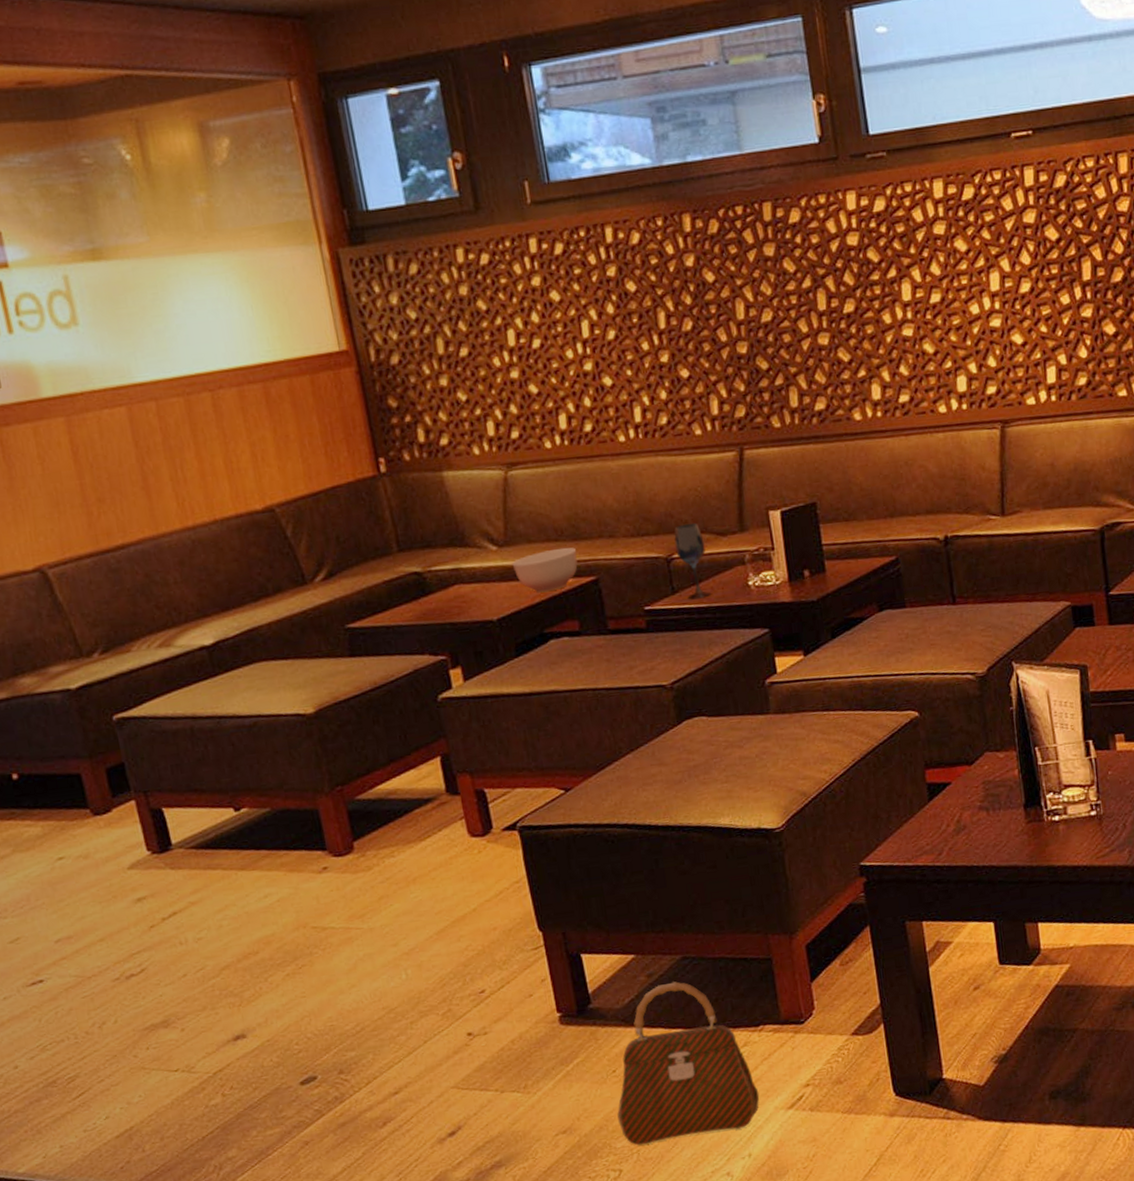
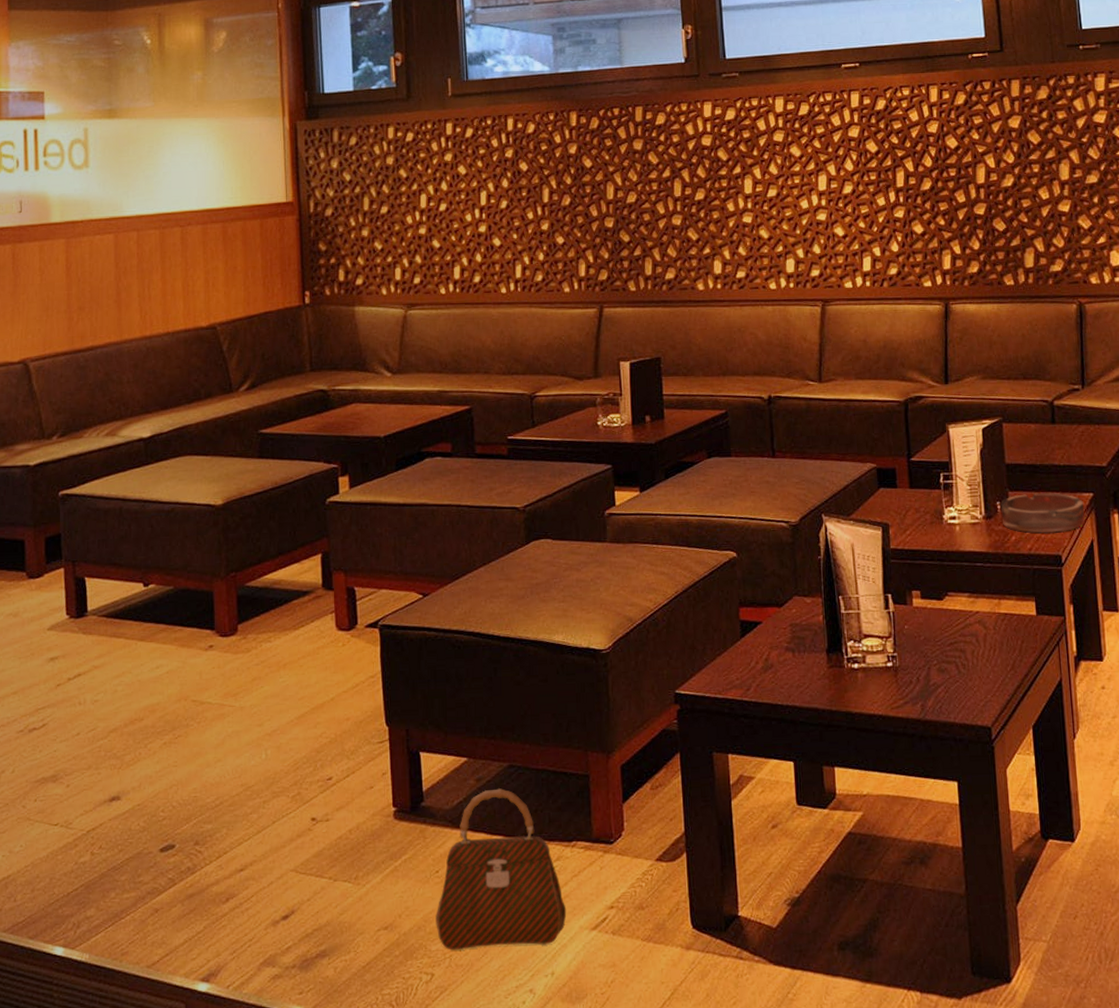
bowl: present [512,547,578,593] -> none [402,379,457,417]
wineglass: present [674,522,712,600] -> none [538,366,566,434]

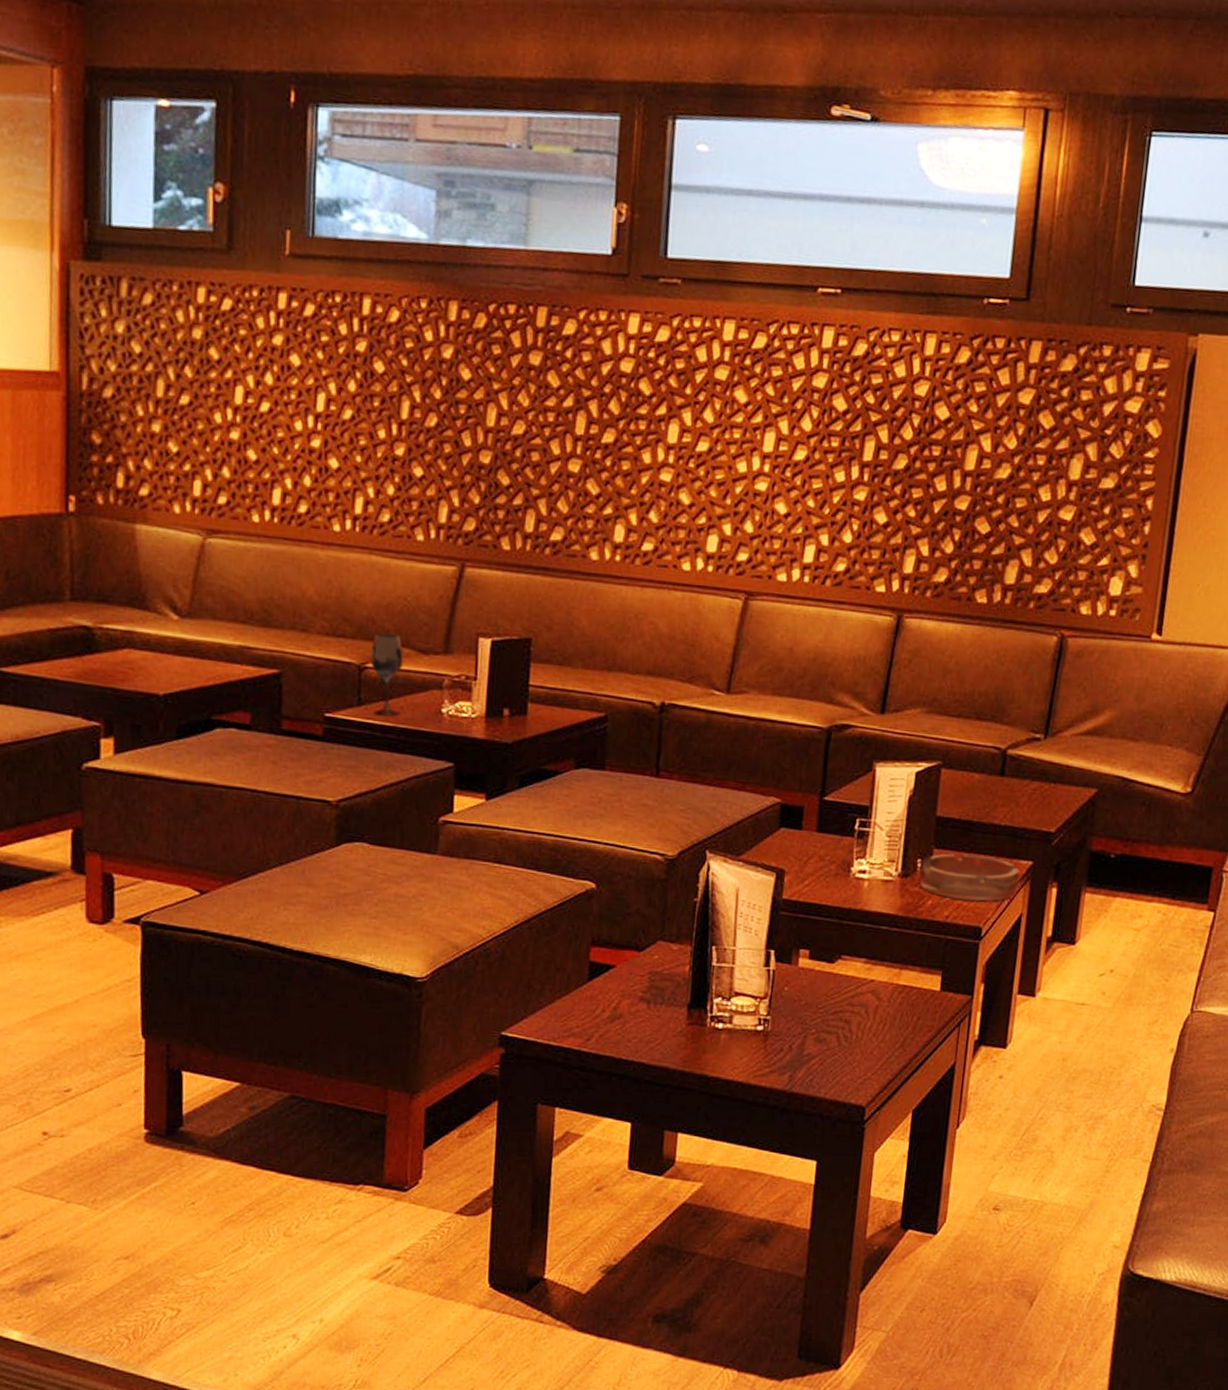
handbag: present [435,788,567,951] -> none [187,1120,345,1290]
wineglass: none [538,366,566,434] -> present [370,633,404,717]

